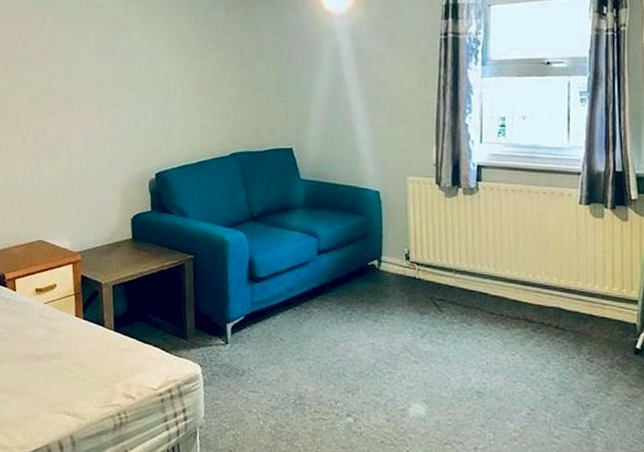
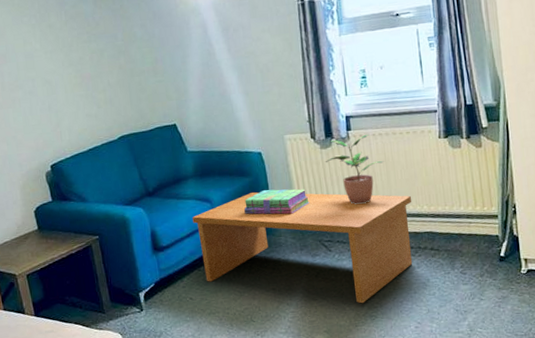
coffee table: none [295,234,540,377] -> present [192,192,413,304]
stack of books: none [352,233,425,264] -> present [244,189,309,215]
potted plant: none [448,188,514,264] -> present [325,133,384,205]

